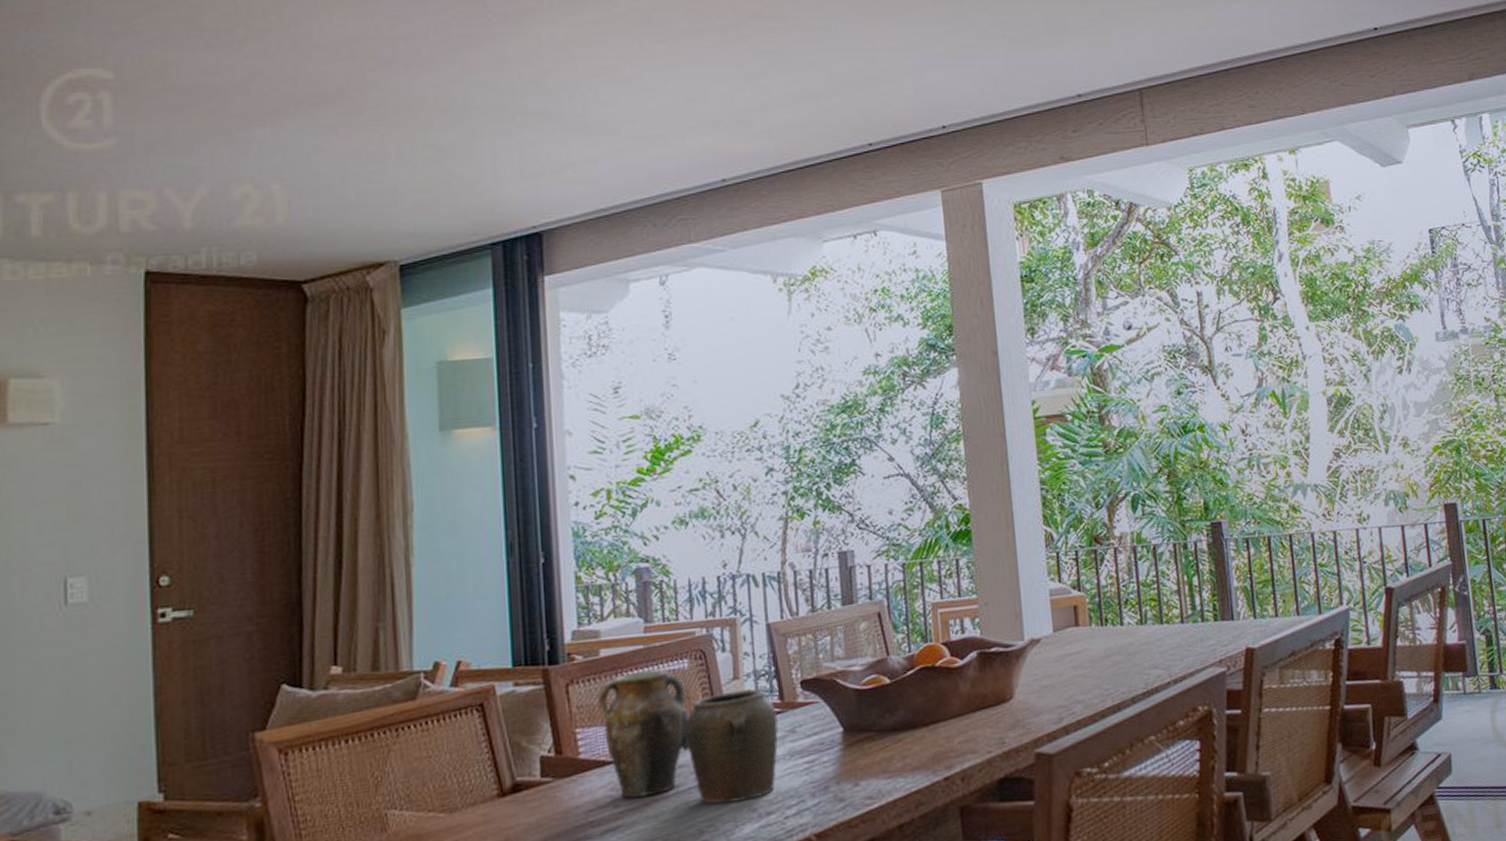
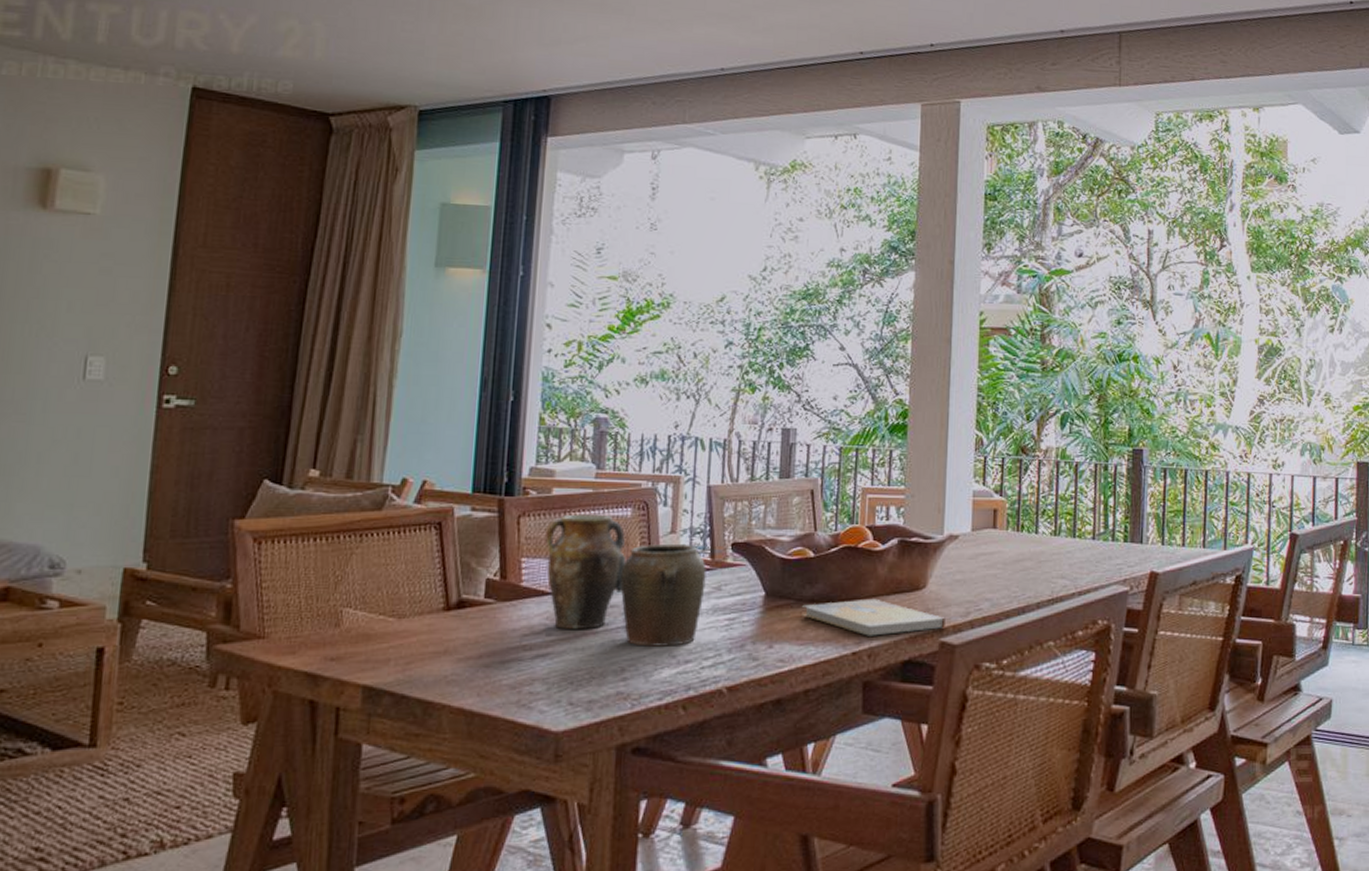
book: none [885,717,1039,759] -> present [802,598,945,636]

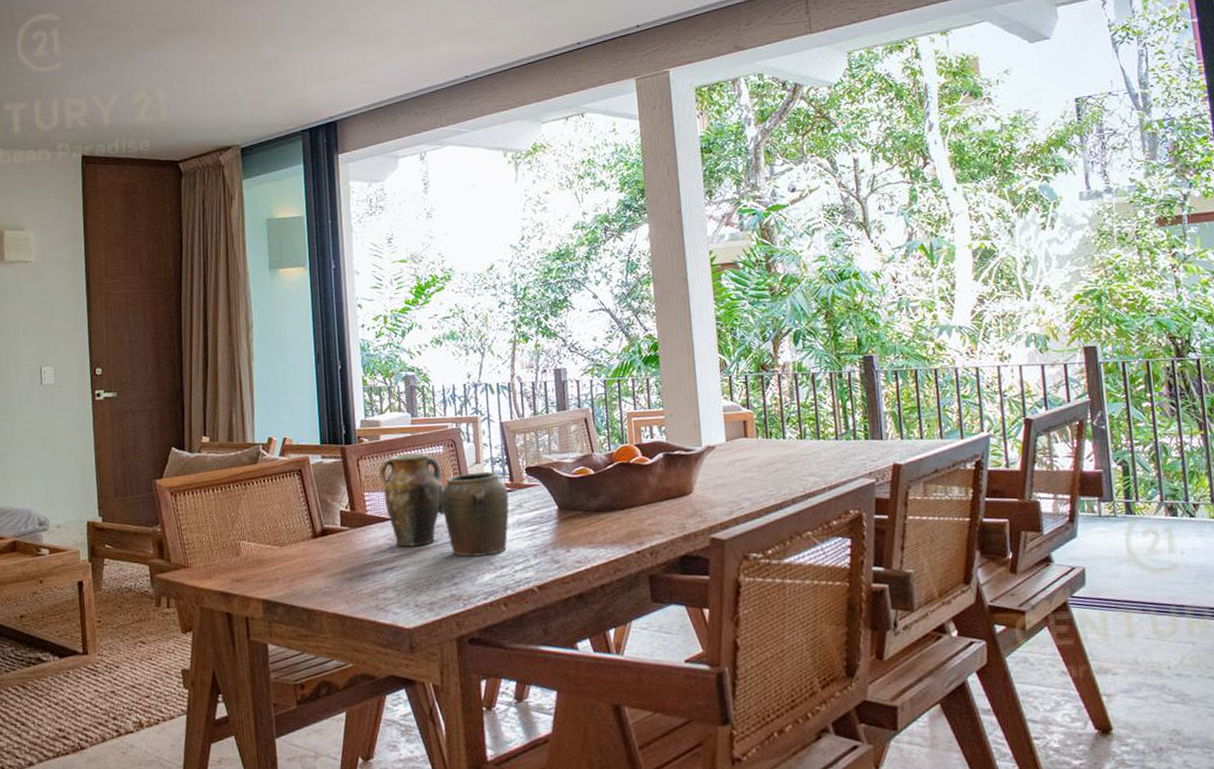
book: present [802,598,945,636] -> none [590,505,713,537]

